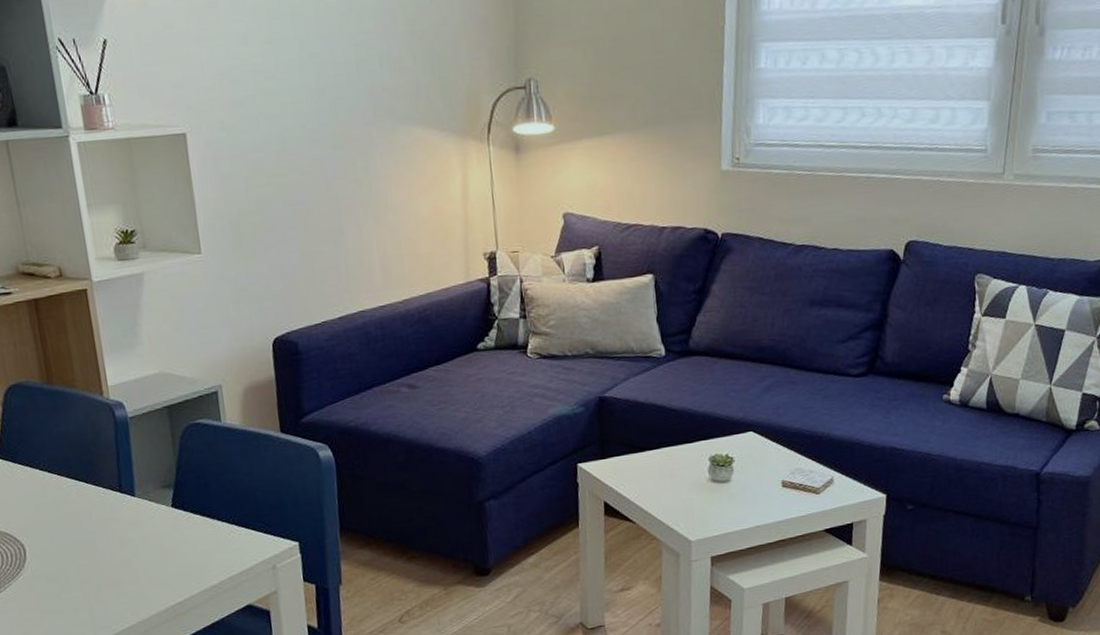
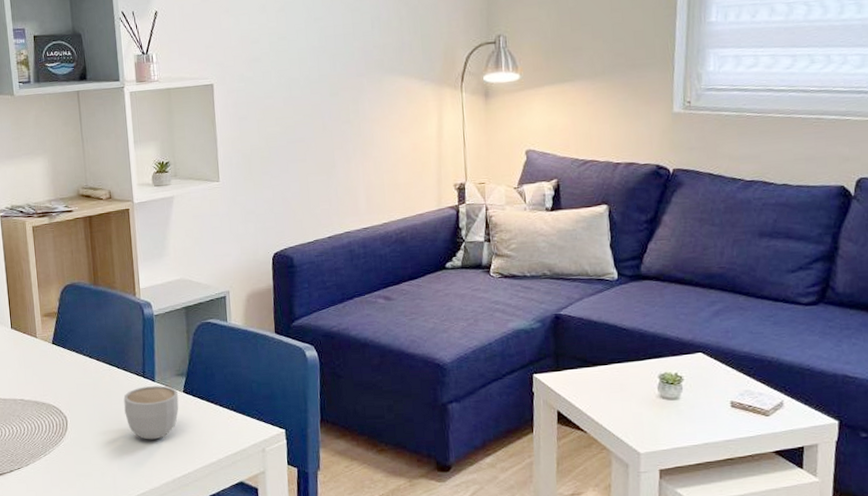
mug: none [96,500,168,565] -> present [123,385,179,440]

